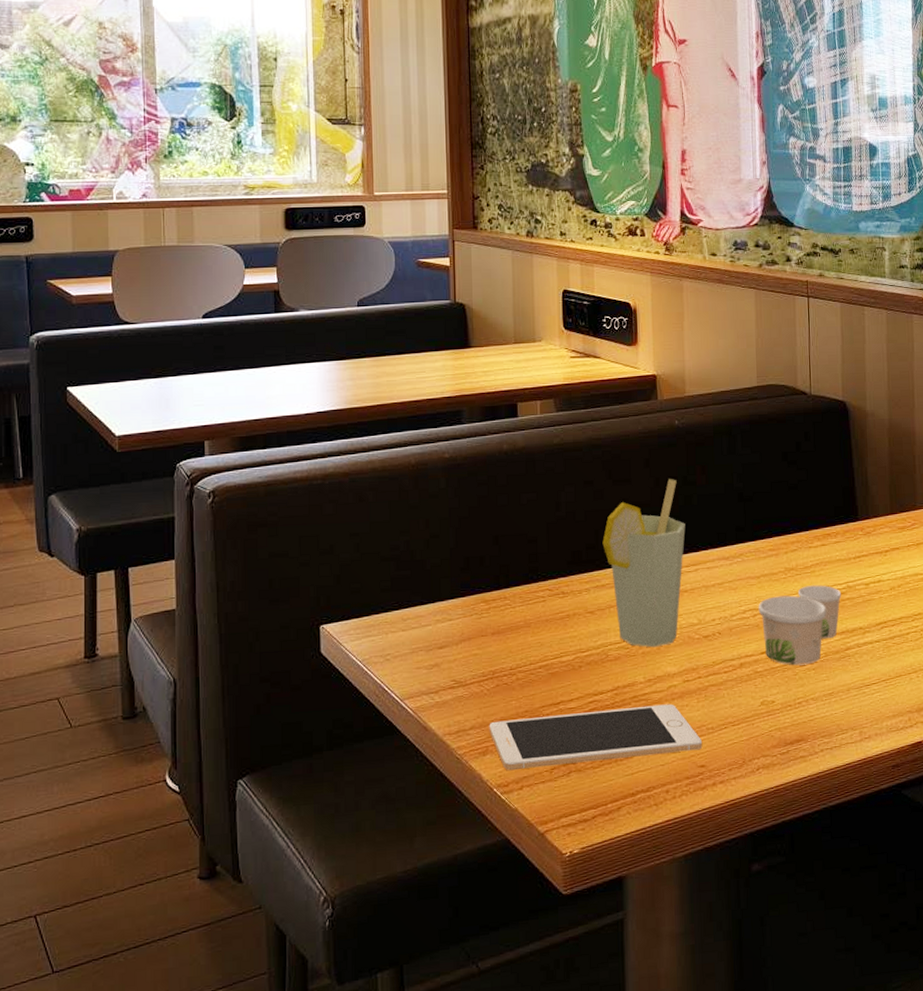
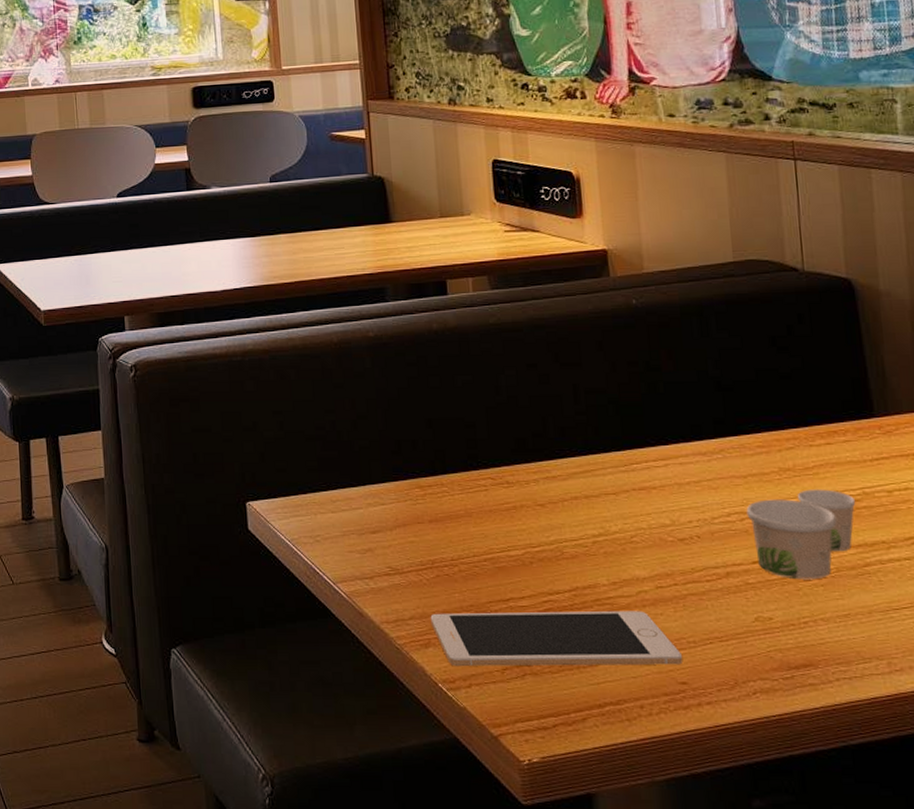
cup: present [602,478,686,648] -> none [551,363,651,548]

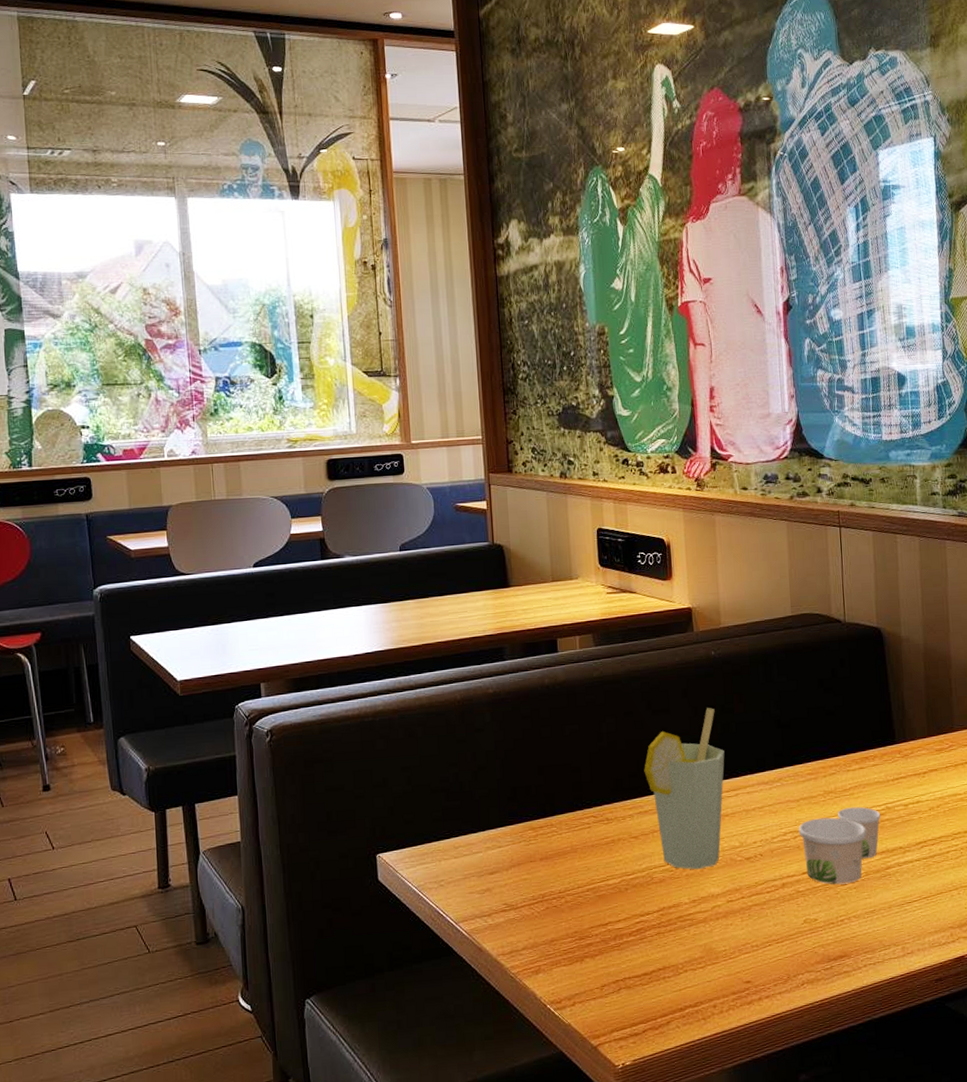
cell phone: present [430,610,682,667] -> none [540,923,747,988]
cup: none [551,363,651,548] -> present [644,707,725,870]

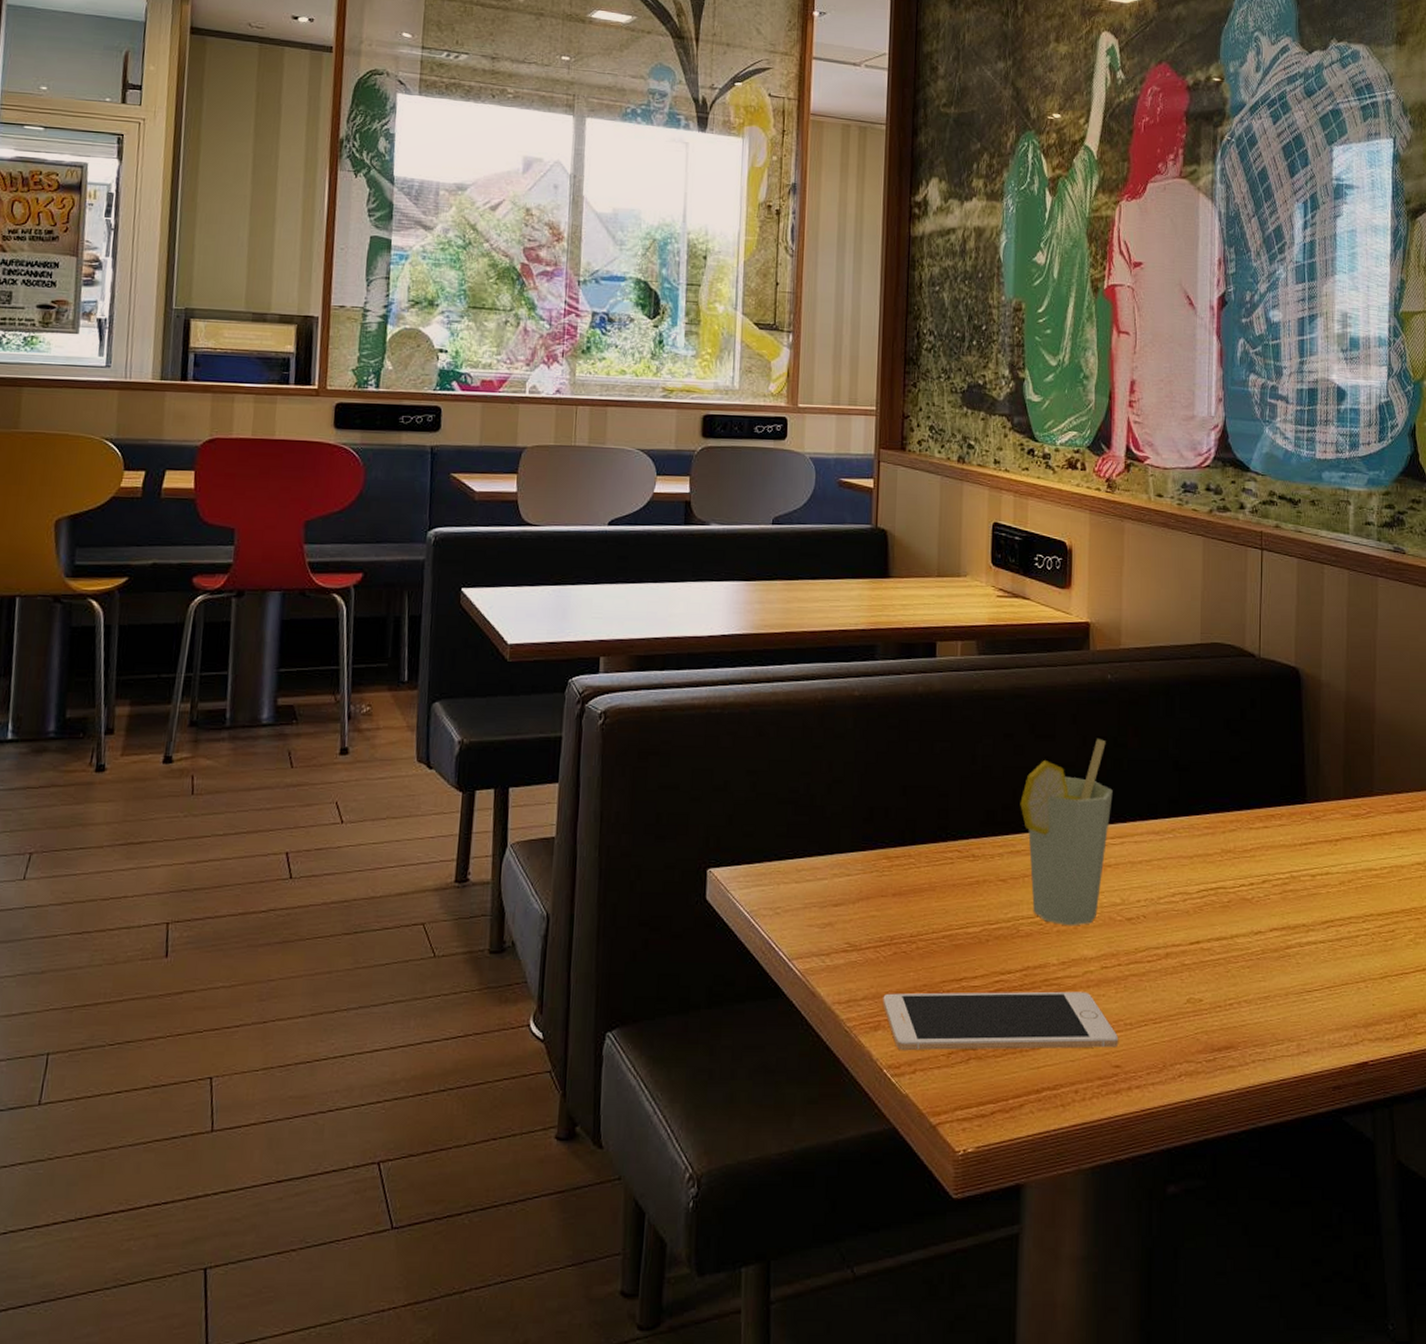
cell phone: none [540,923,747,988] -> present [882,991,1118,1051]
paper cup: present [798,806,881,885] -> none [1189,871,1284,962]

